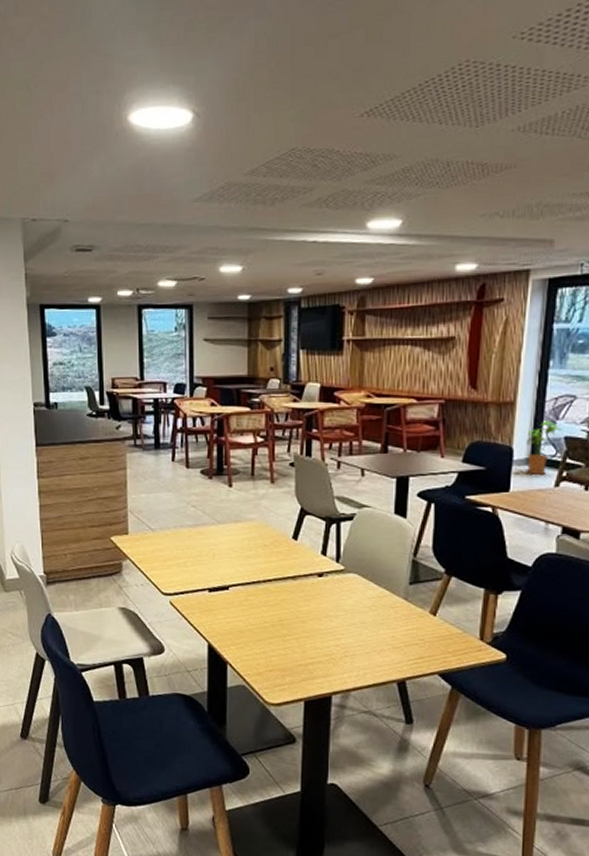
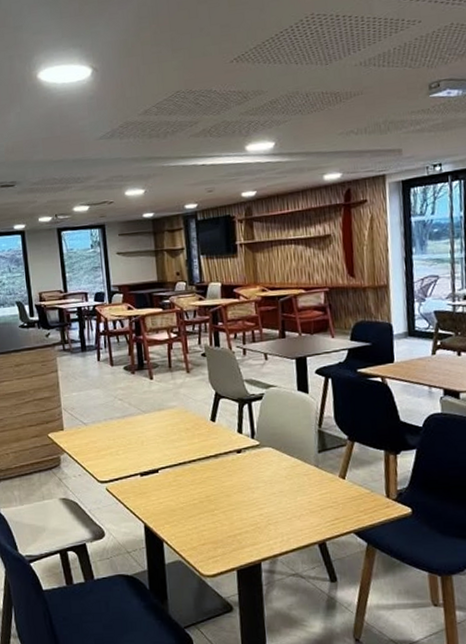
house plant: present [526,421,563,476] -> none [402,299,432,347]

